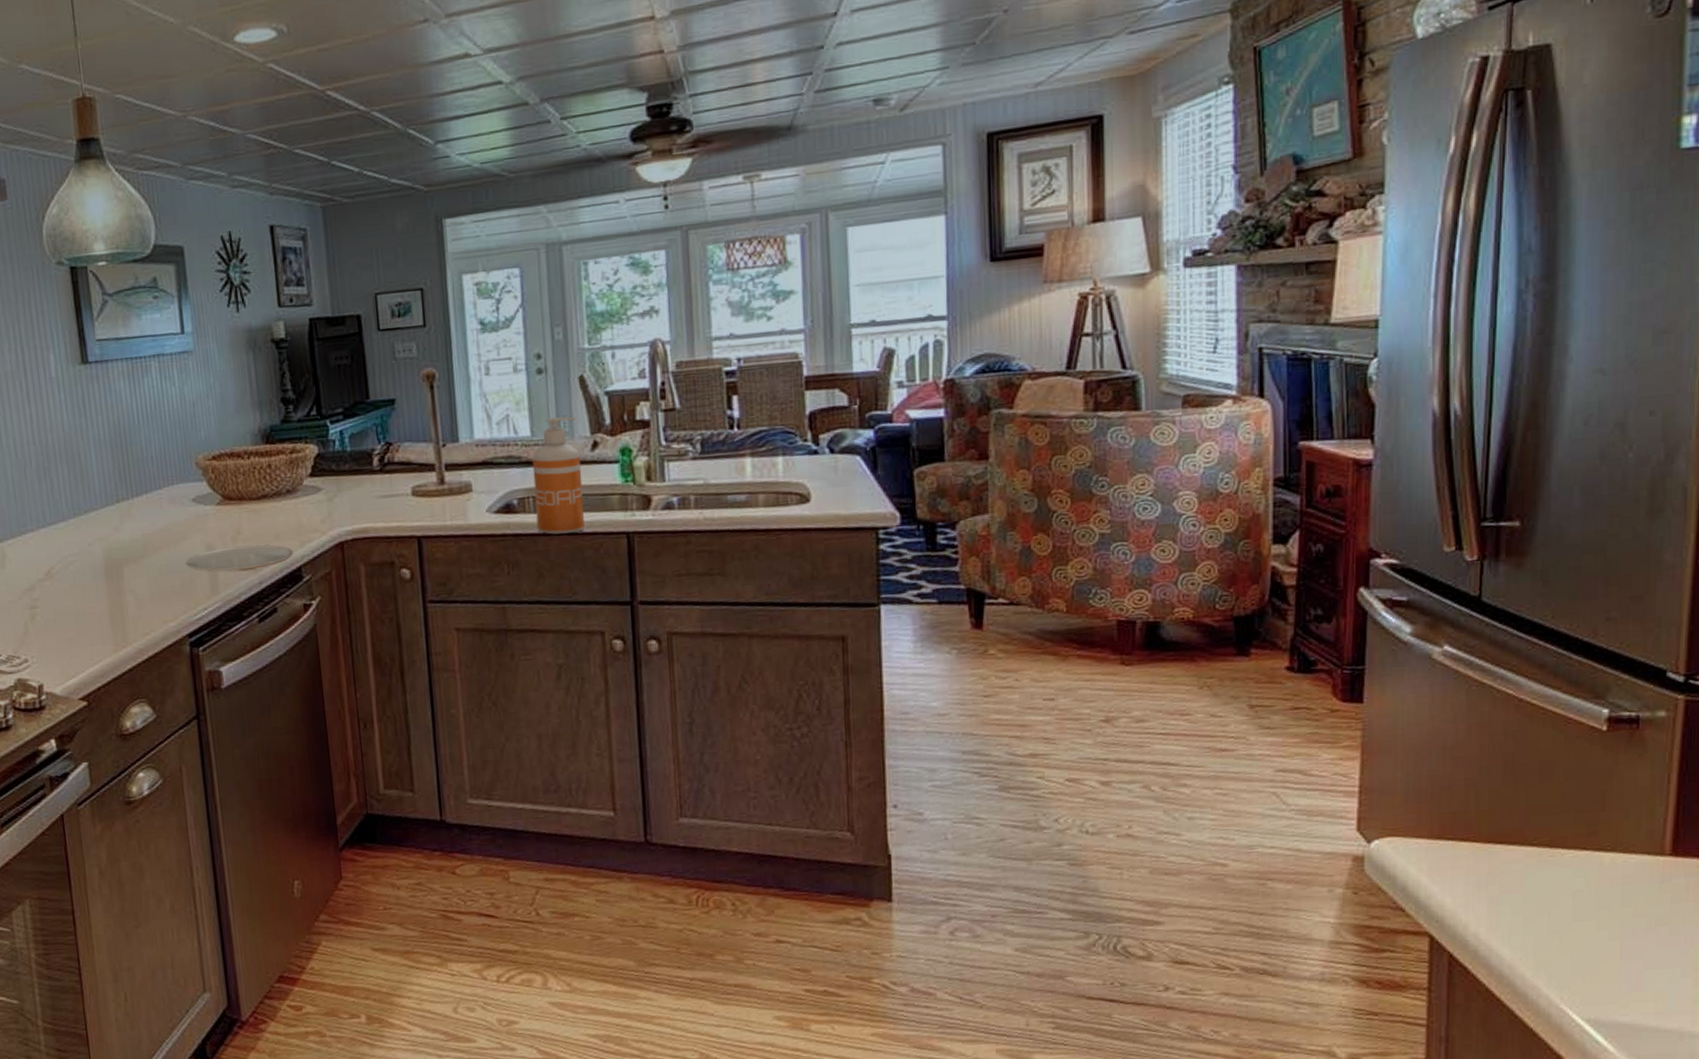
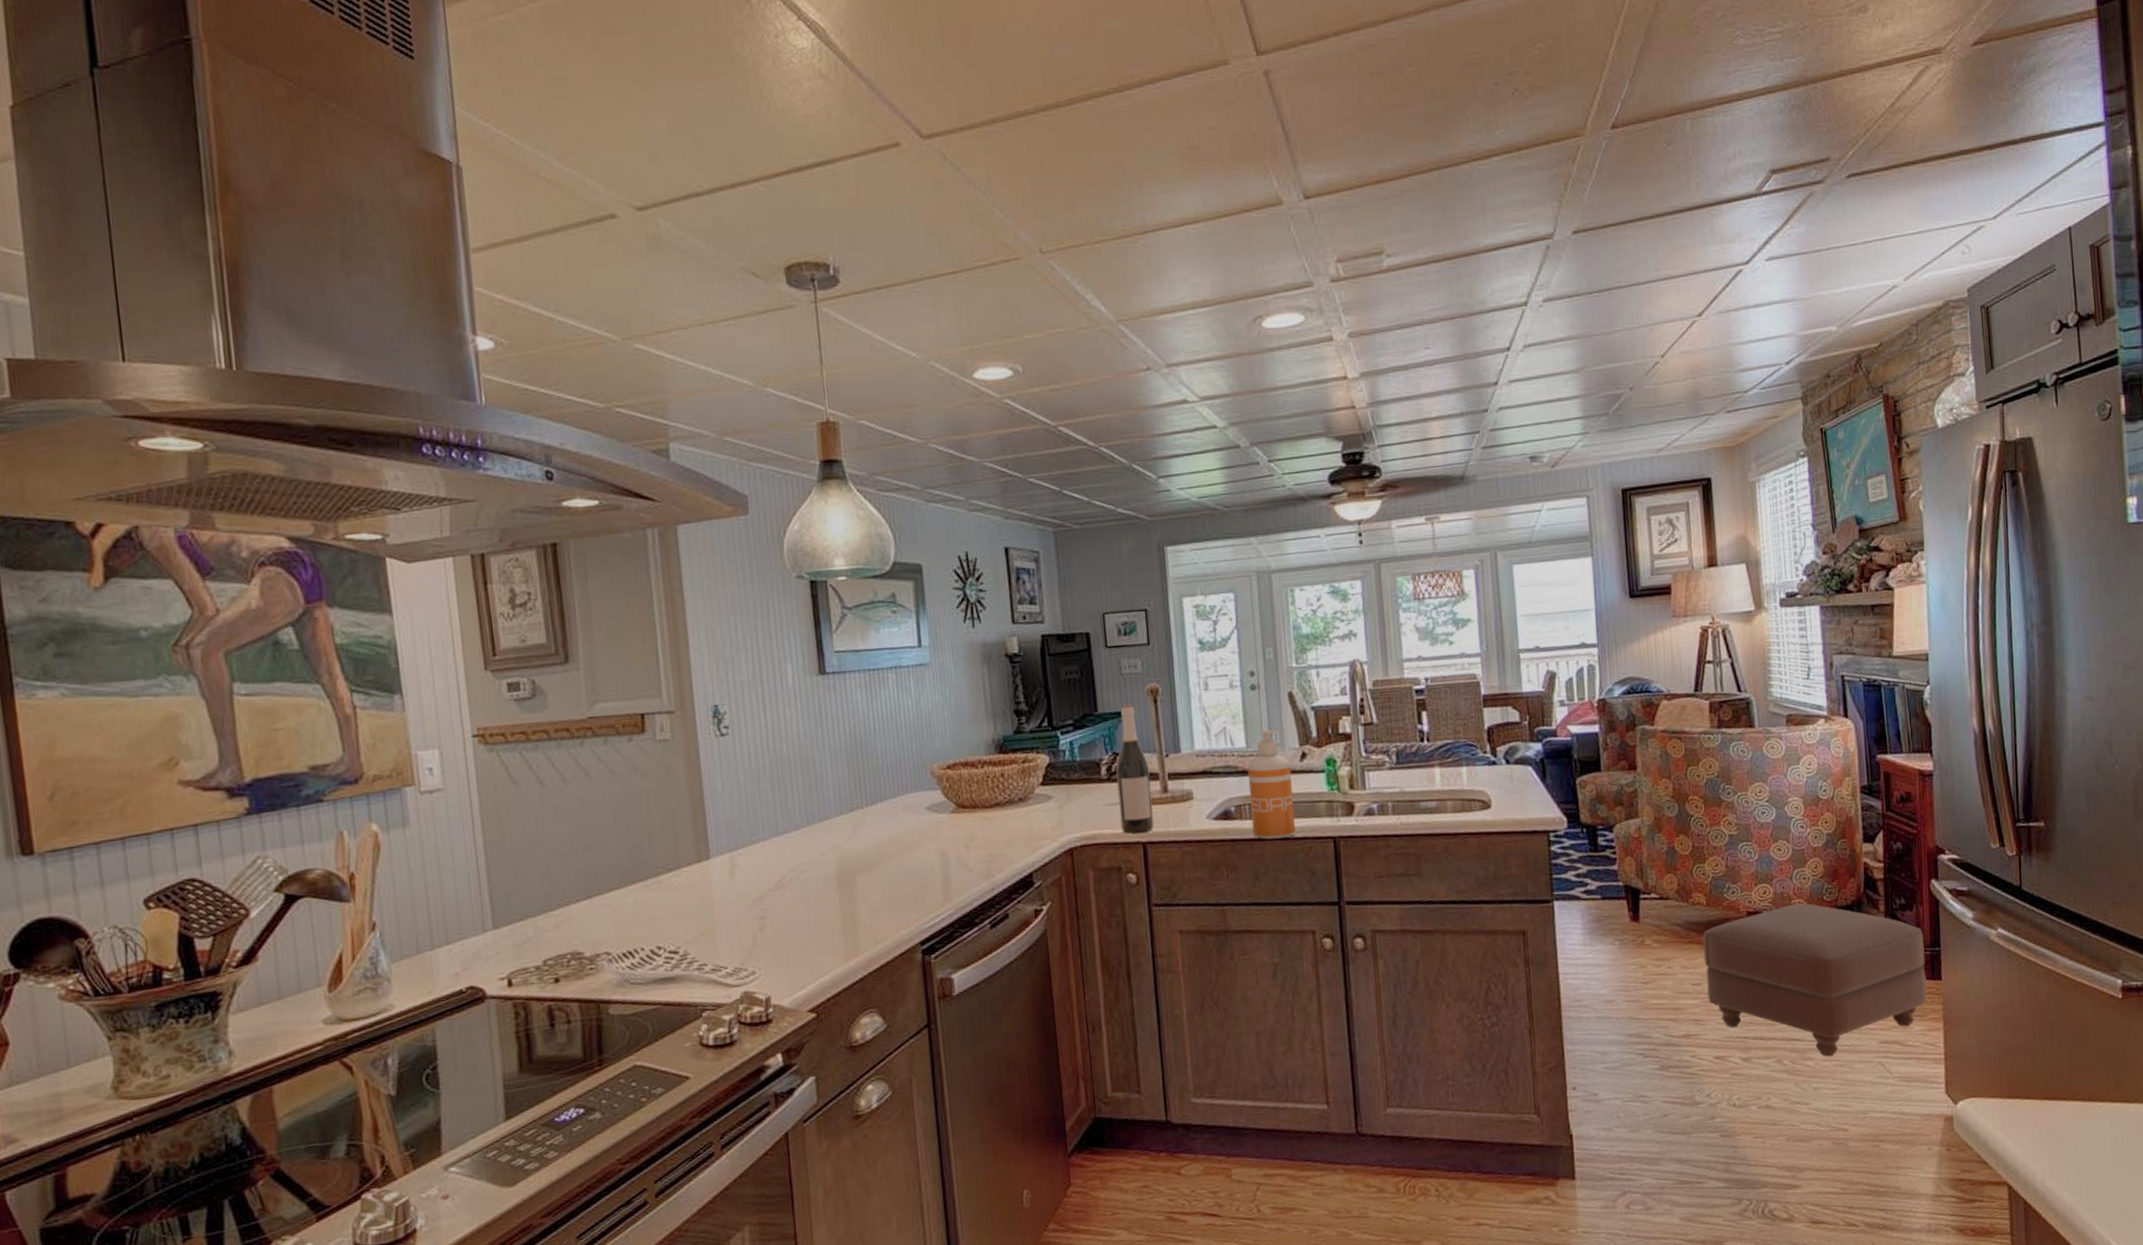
plate: present [185,544,294,573] -> none [919,851,1025,880]
wine bottle: none [389,391,430,527] -> present [1116,704,1154,834]
ottoman: none [1059,611,1343,784] -> present [1702,902,1927,1057]

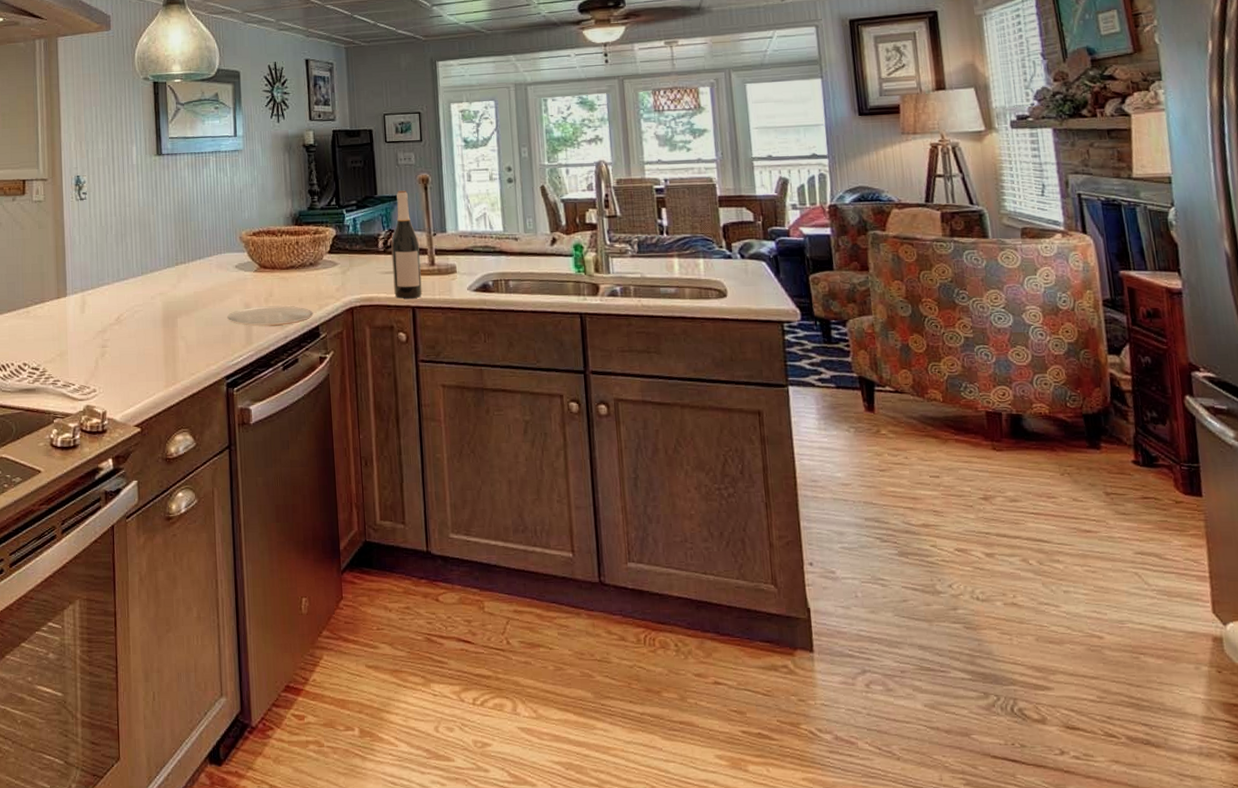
plate: none [919,851,1025,880] -> present [227,305,314,327]
soap dispenser: present [1247,729,1296,840] -> none [504,217,546,312]
ottoman: present [1702,902,1927,1057] -> none [940,407,1187,562]

